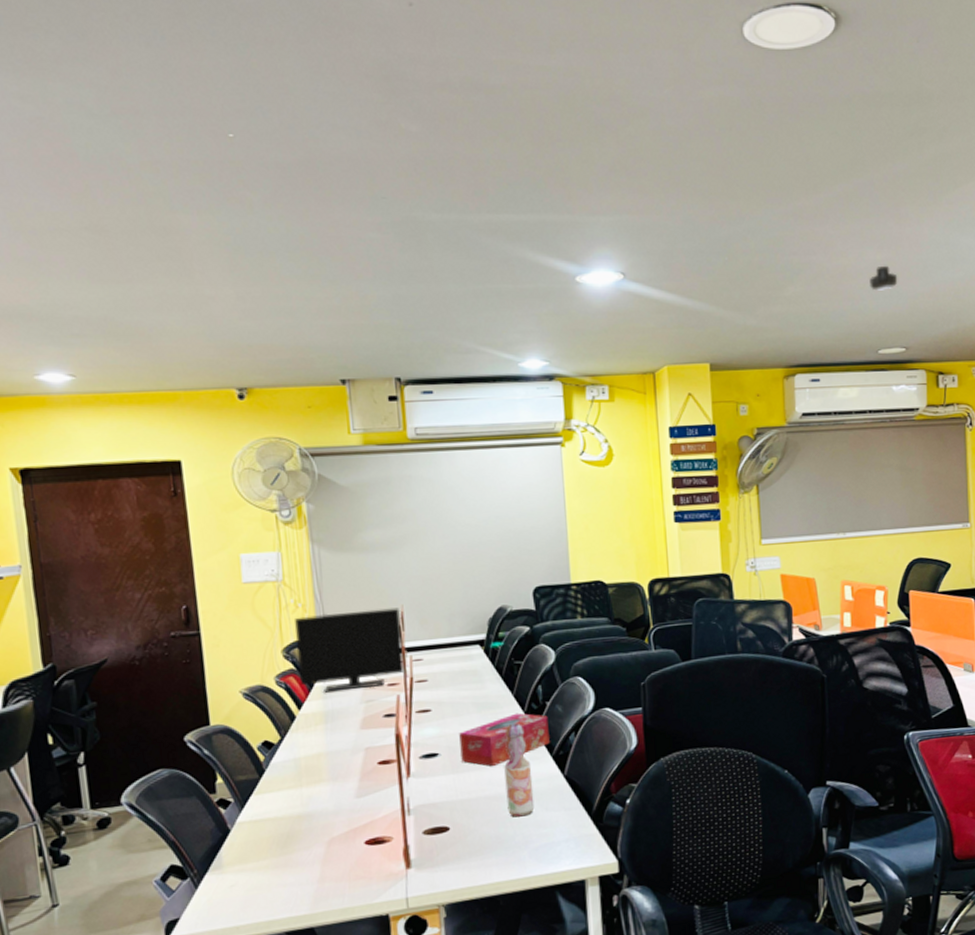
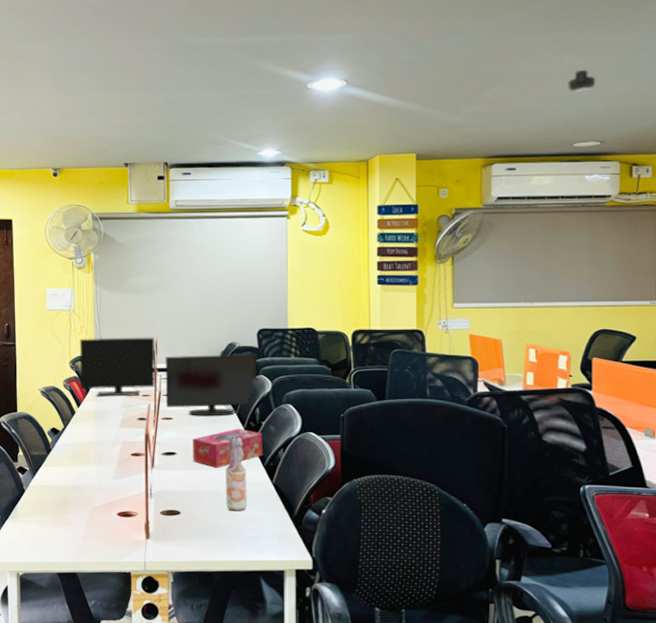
monitor: none [415,618,537,705] -> present [165,354,258,417]

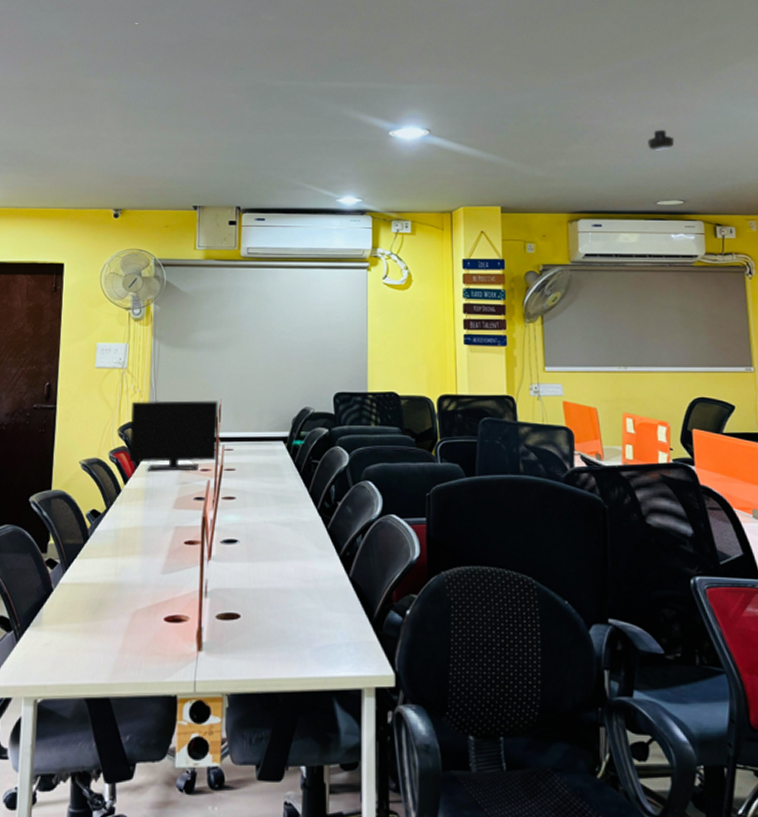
monitor: present [165,354,258,417] -> none [228,421,333,496]
tissue box: present [193,428,263,468] -> none [257,509,338,559]
bottle: present [225,436,247,512] -> none [294,519,320,614]

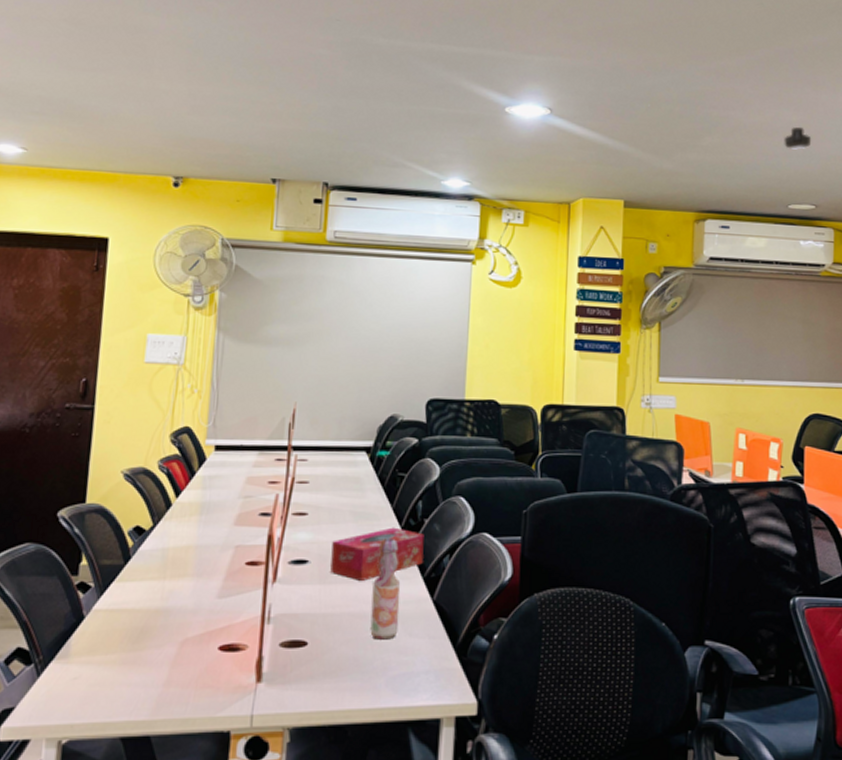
monitor: present [130,400,219,472] -> none [183,402,293,484]
tissue box: none [257,509,338,559] -> present [330,527,424,581]
bottle: none [294,519,320,614] -> present [370,537,401,640]

